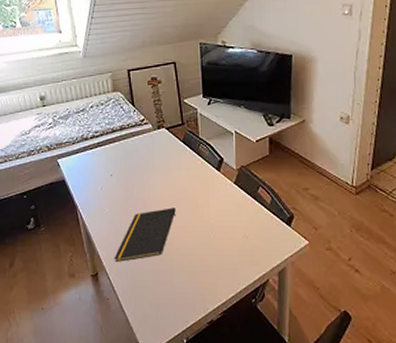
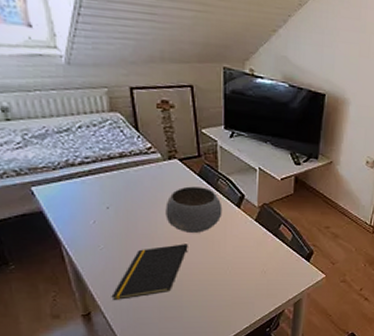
bowl: none [156,152,205,197] -> present [165,186,223,233]

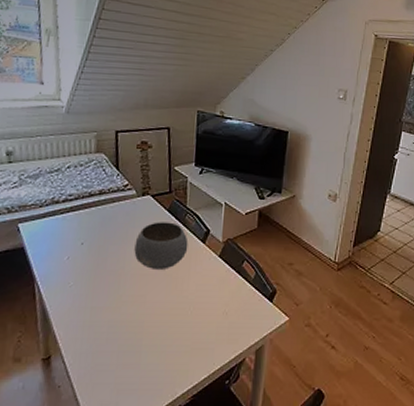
notepad: present [111,244,188,301] -> none [73,281,153,344]

